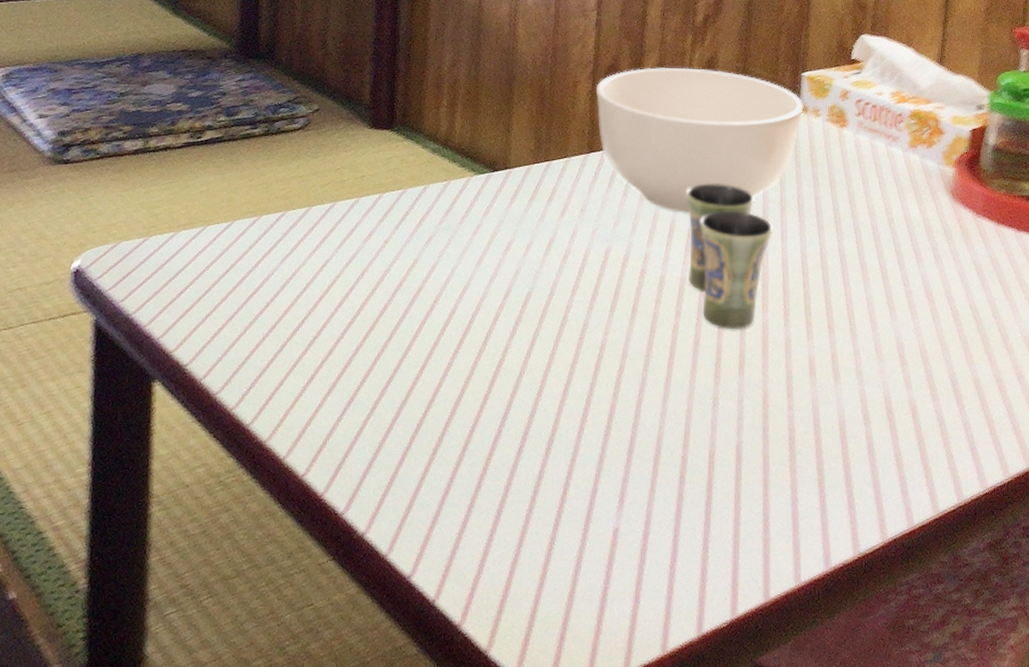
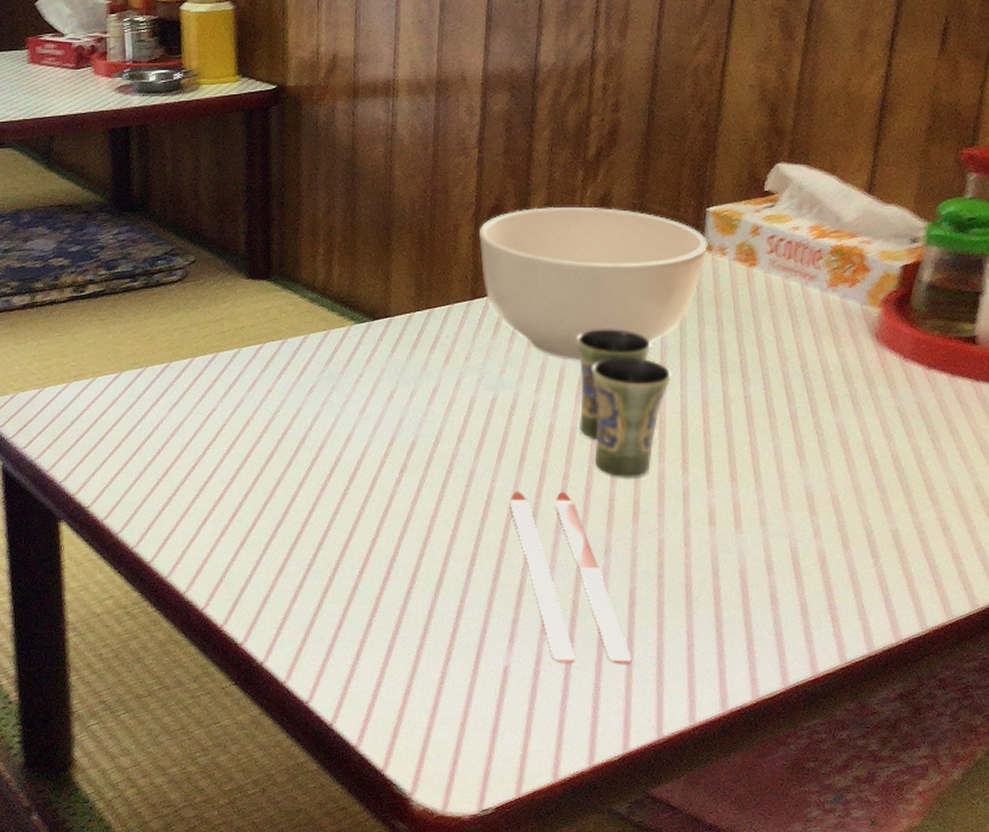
chopsticks: none [622,343,739,524] -> present [510,491,632,665]

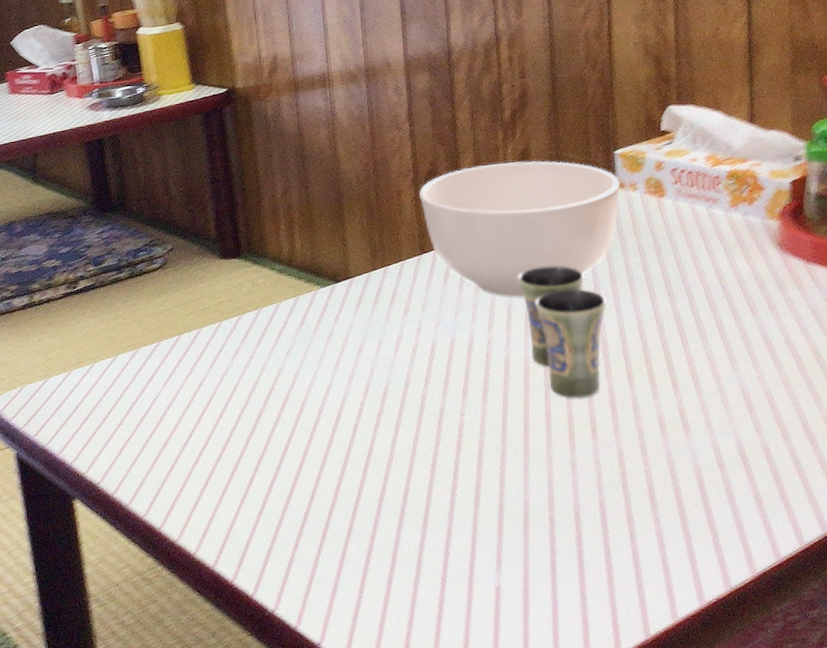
chopsticks: present [510,491,632,665] -> none [480,417,611,578]

